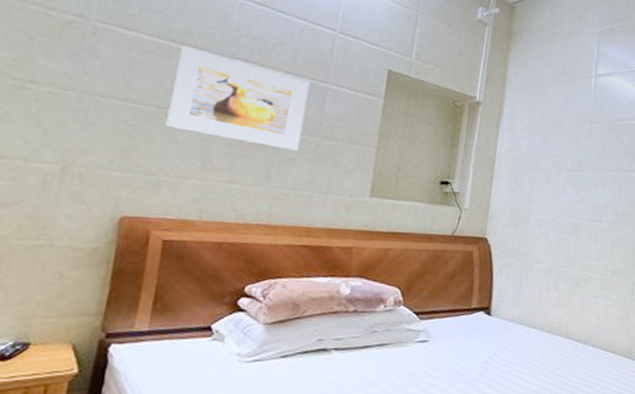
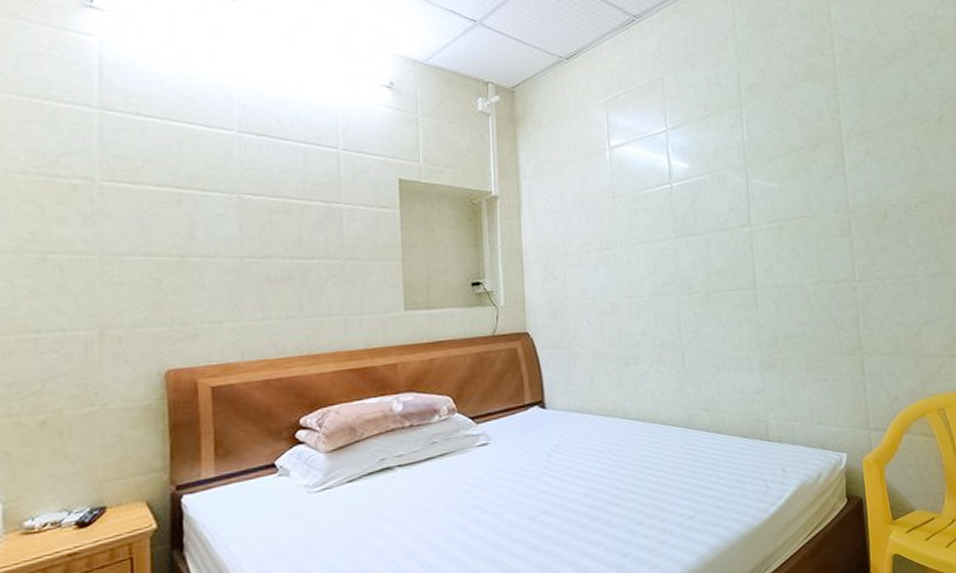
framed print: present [165,45,310,151] -> none [190,190,324,278]

